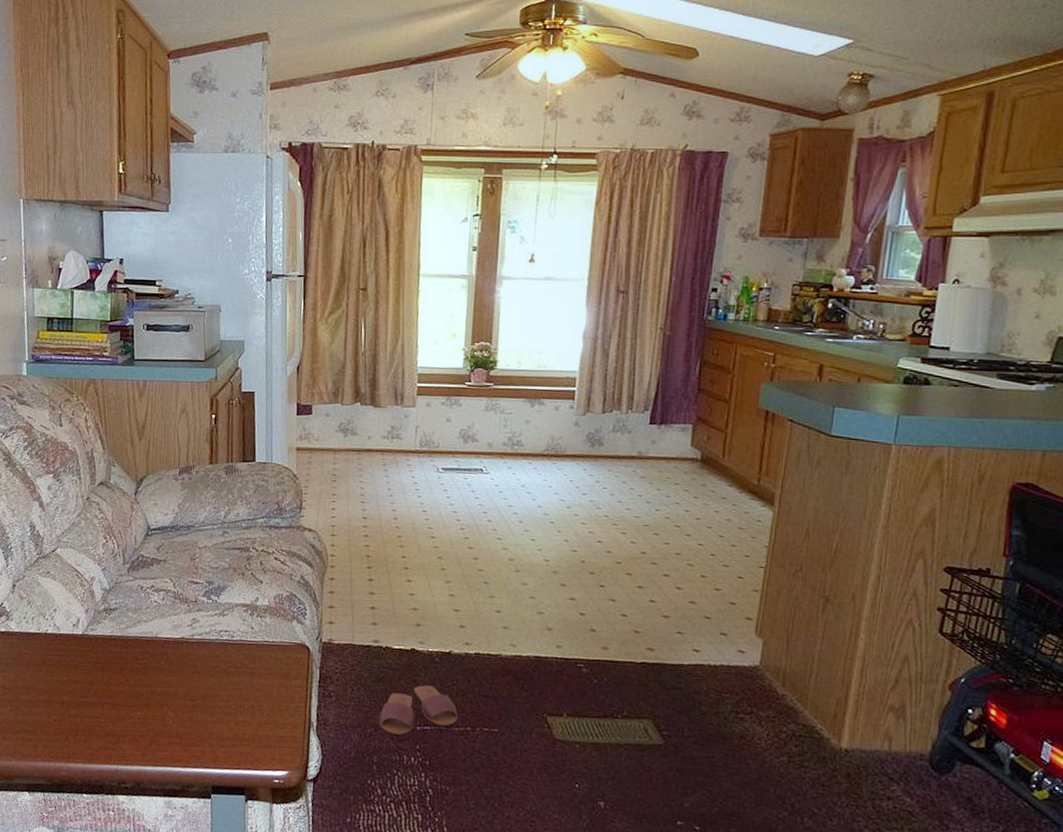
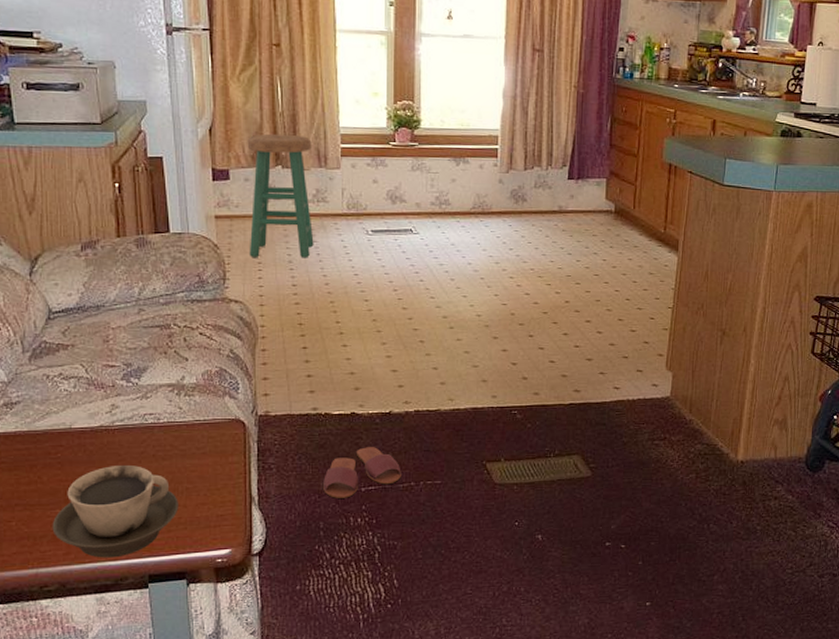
cup: none [133,676,244,765] -> present [52,464,179,558]
stool: none [324,372,390,493] -> present [247,133,314,258]

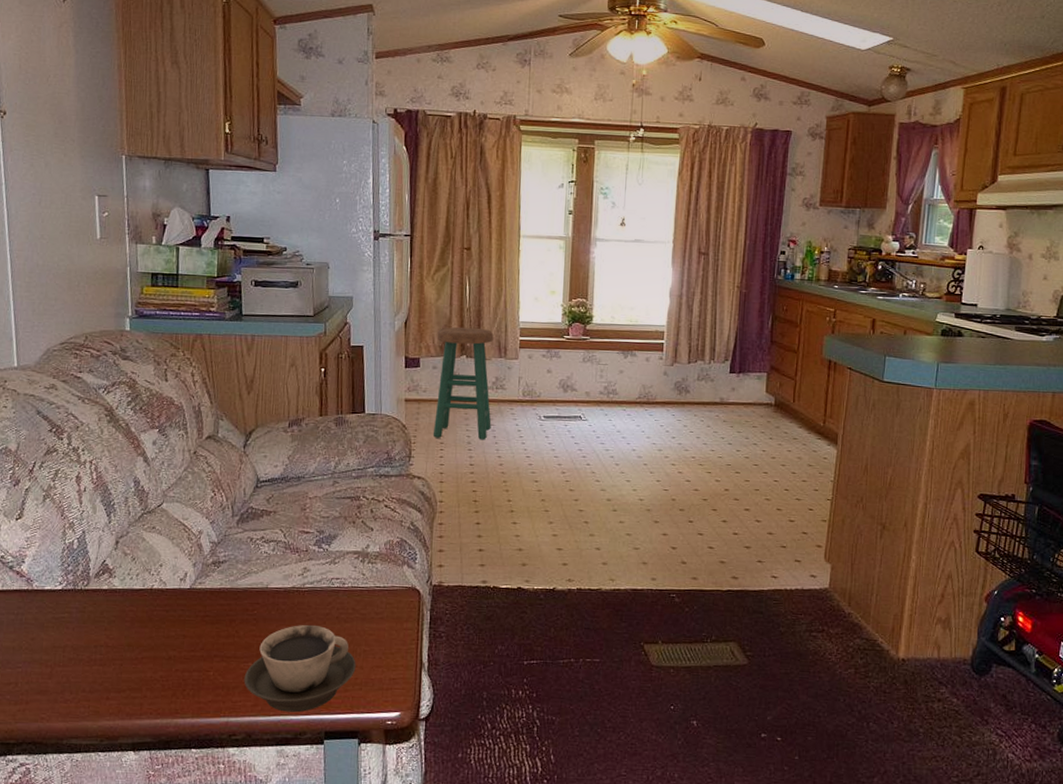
slippers: present [322,447,401,498] -> none [487,621,562,670]

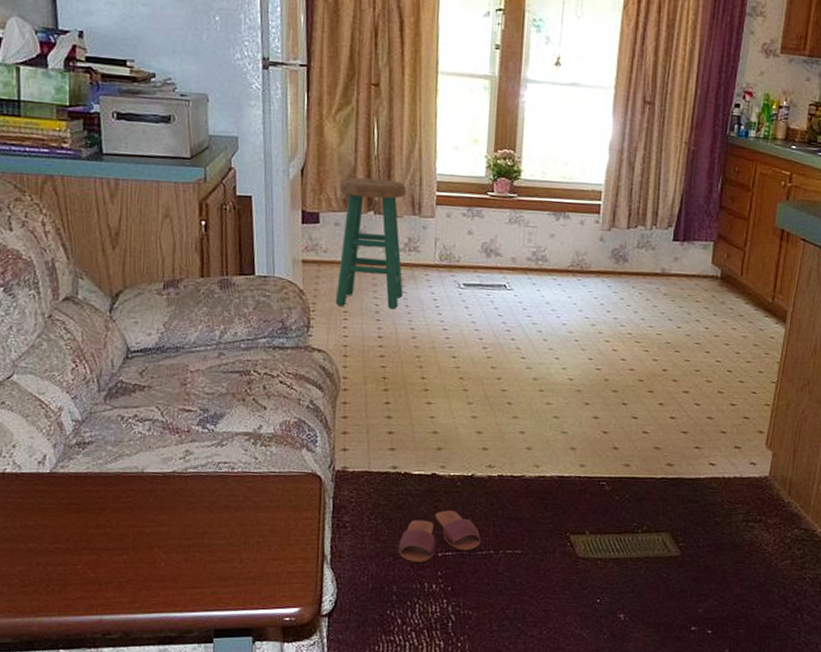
cup: present [244,624,356,713] -> none [118,513,249,609]
slippers: none [487,621,562,670] -> present [397,510,481,563]

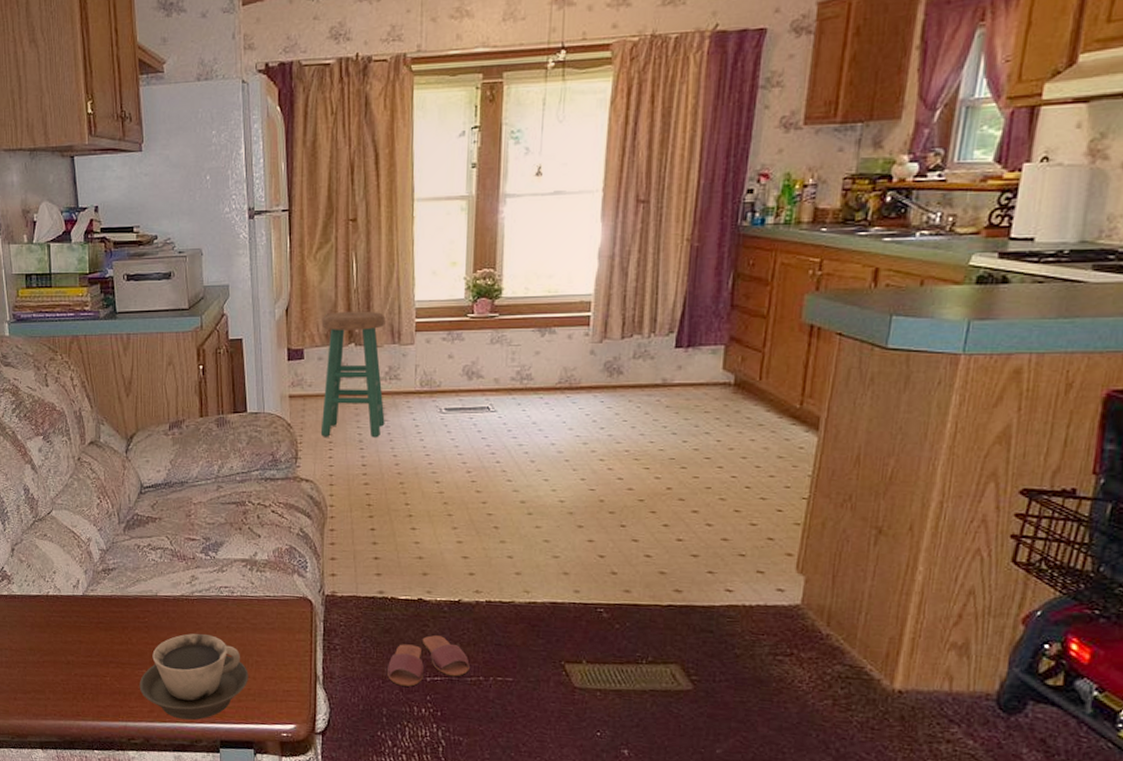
cup: none [118,513,249,609] -> present [139,633,249,720]

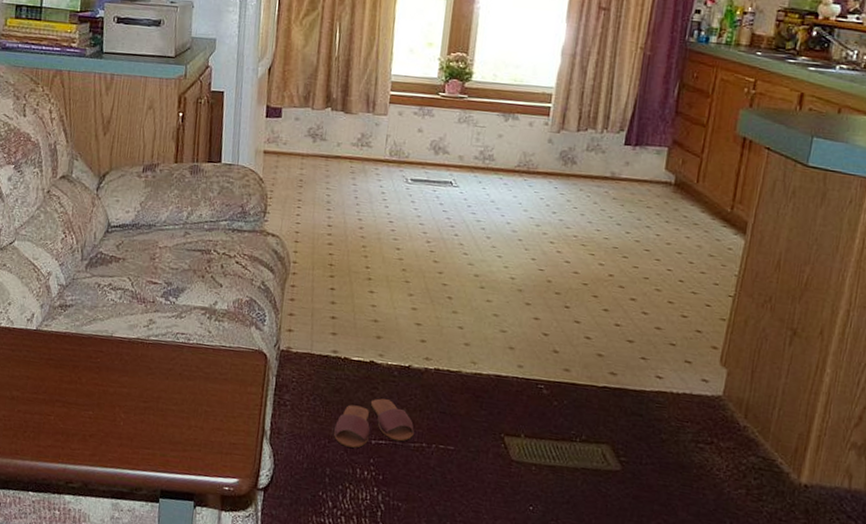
cup: present [139,633,249,720] -> none [83,377,197,468]
stool: present [320,311,386,438] -> none [290,76,363,201]

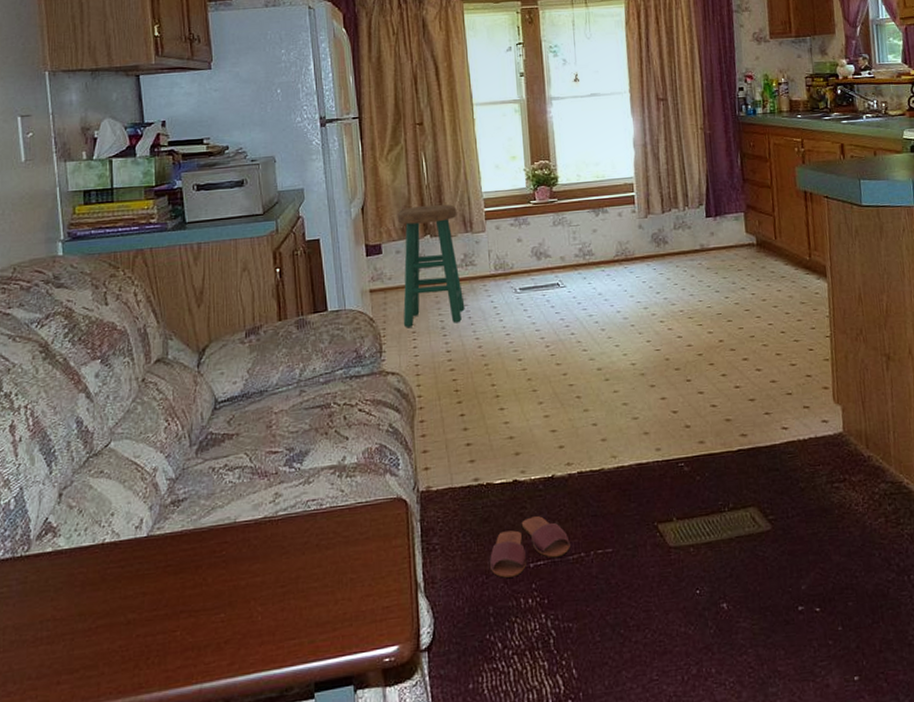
stool: none [290,76,363,201] -> present [397,204,465,328]

